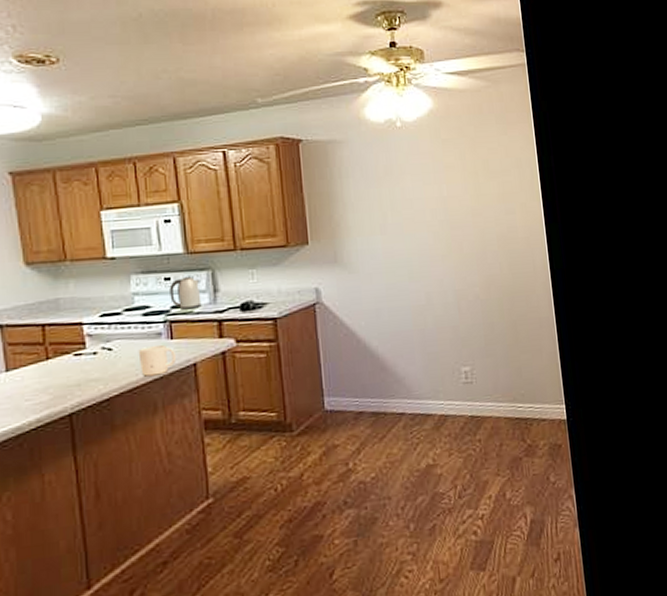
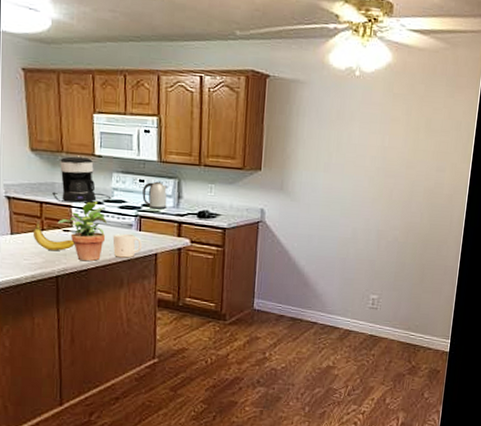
fruit: none [36,347,91,384] -> present [34,220,75,251]
coffee maker: none [55,262,132,321] -> present [51,156,112,204]
potted plant: none [67,313,130,389] -> present [58,201,108,262]

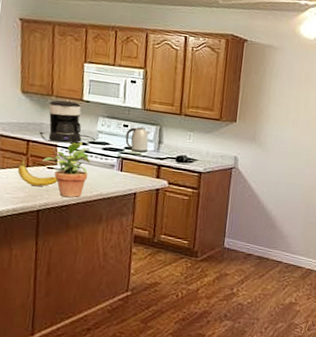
mug: present [112,233,143,258] -> none [94,173,123,196]

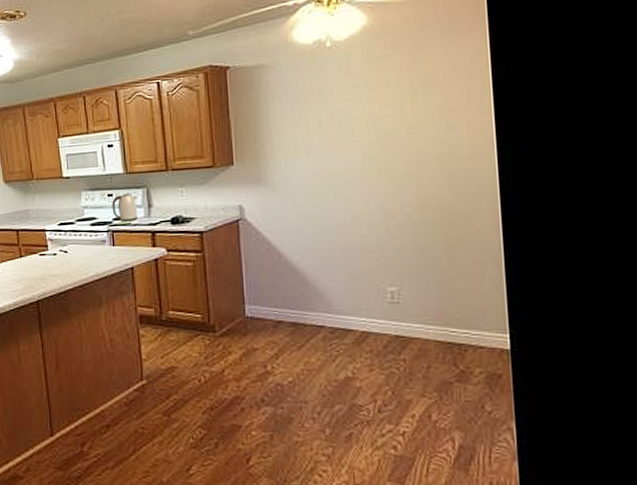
fruit: present [18,157,58,187] -> none [13,247,52,277]
coffee maker: present [38,100,96,144] -> none [26,181,82,228]
potted plant: present [43,142,91,198] -> none [34,222,81,283]

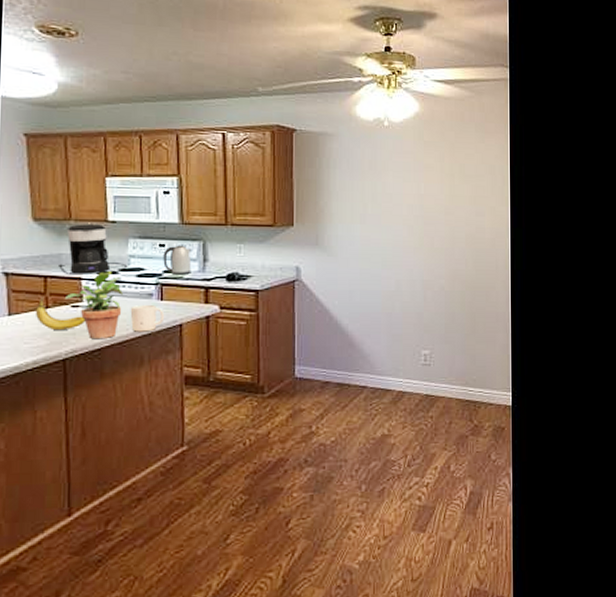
fruit: none [13,247,52,277] -> present [36,296,86,331]
coffee maker: none [26,181,82,228] -> present [57,224,128,276]
potted plant: none [34,222,81,283] -> present [66,271,124,340]
mug: none [87,250,118,276] -> present [130,304,165,332]

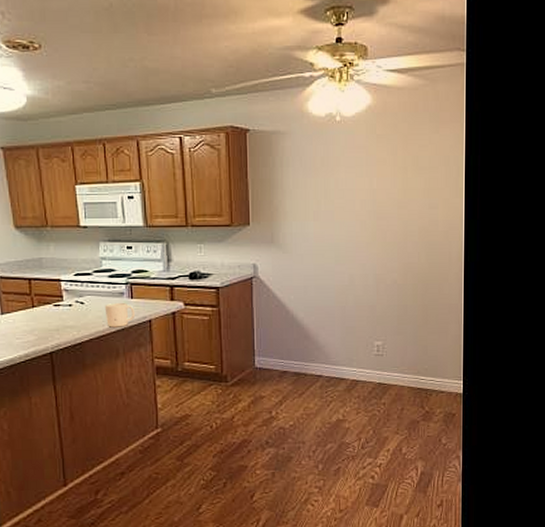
fruit: present [36,296,86,331] -> none [24,297,67,328]
coffee maker: present [57,224,128,276] -> none [39,230,100,278]
potted plant: present [66,271,124,340] -> none [48,273,99,335]
kettle: present [163,245,192,275] -> none [131,246,157,275]

